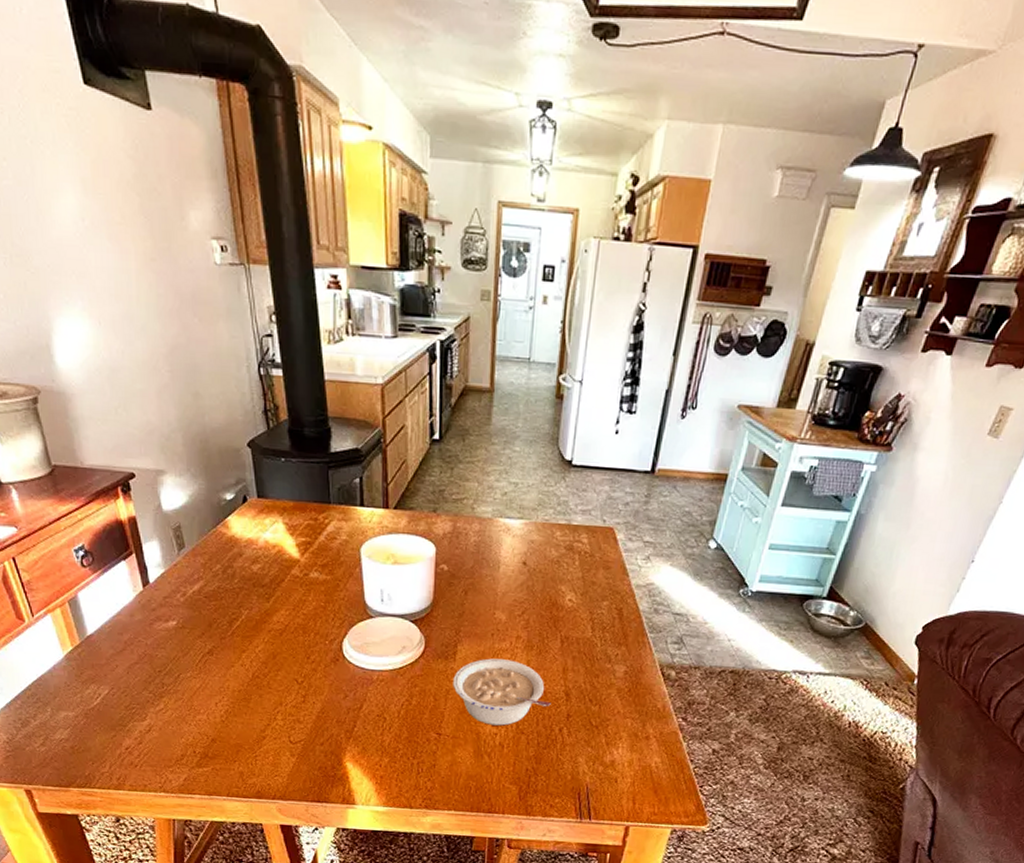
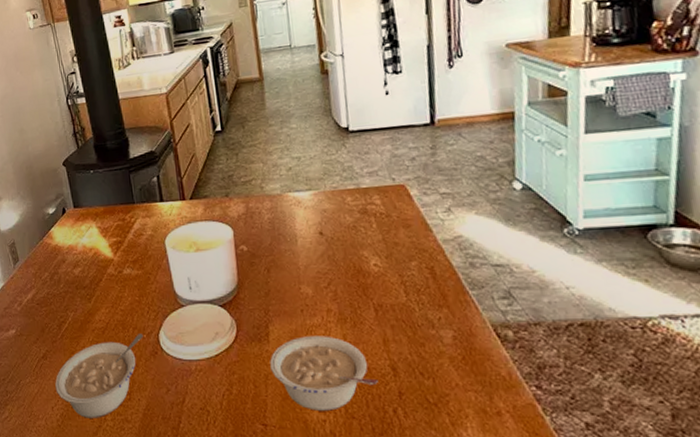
legume: none [221,639,325,717] -> present [55,334,143,418]

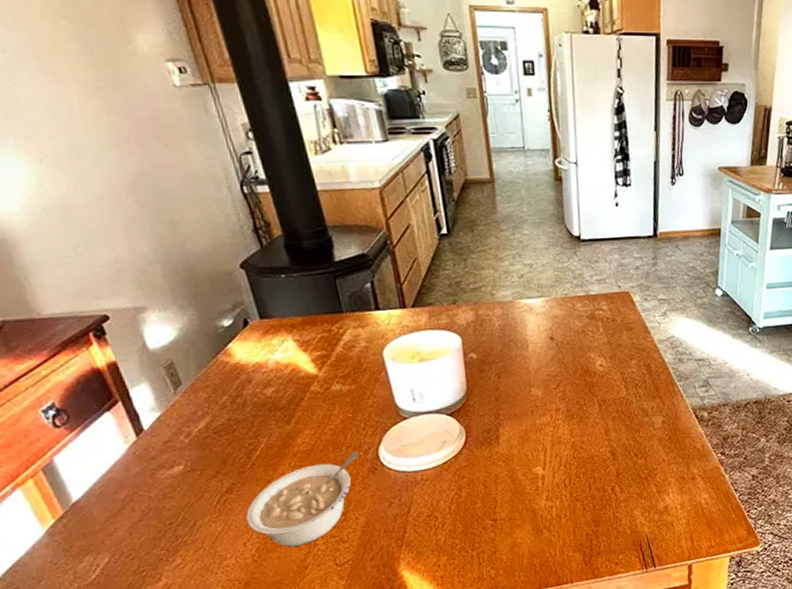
legume: present [270,336,378,411] -> none [500,432,600,500]

